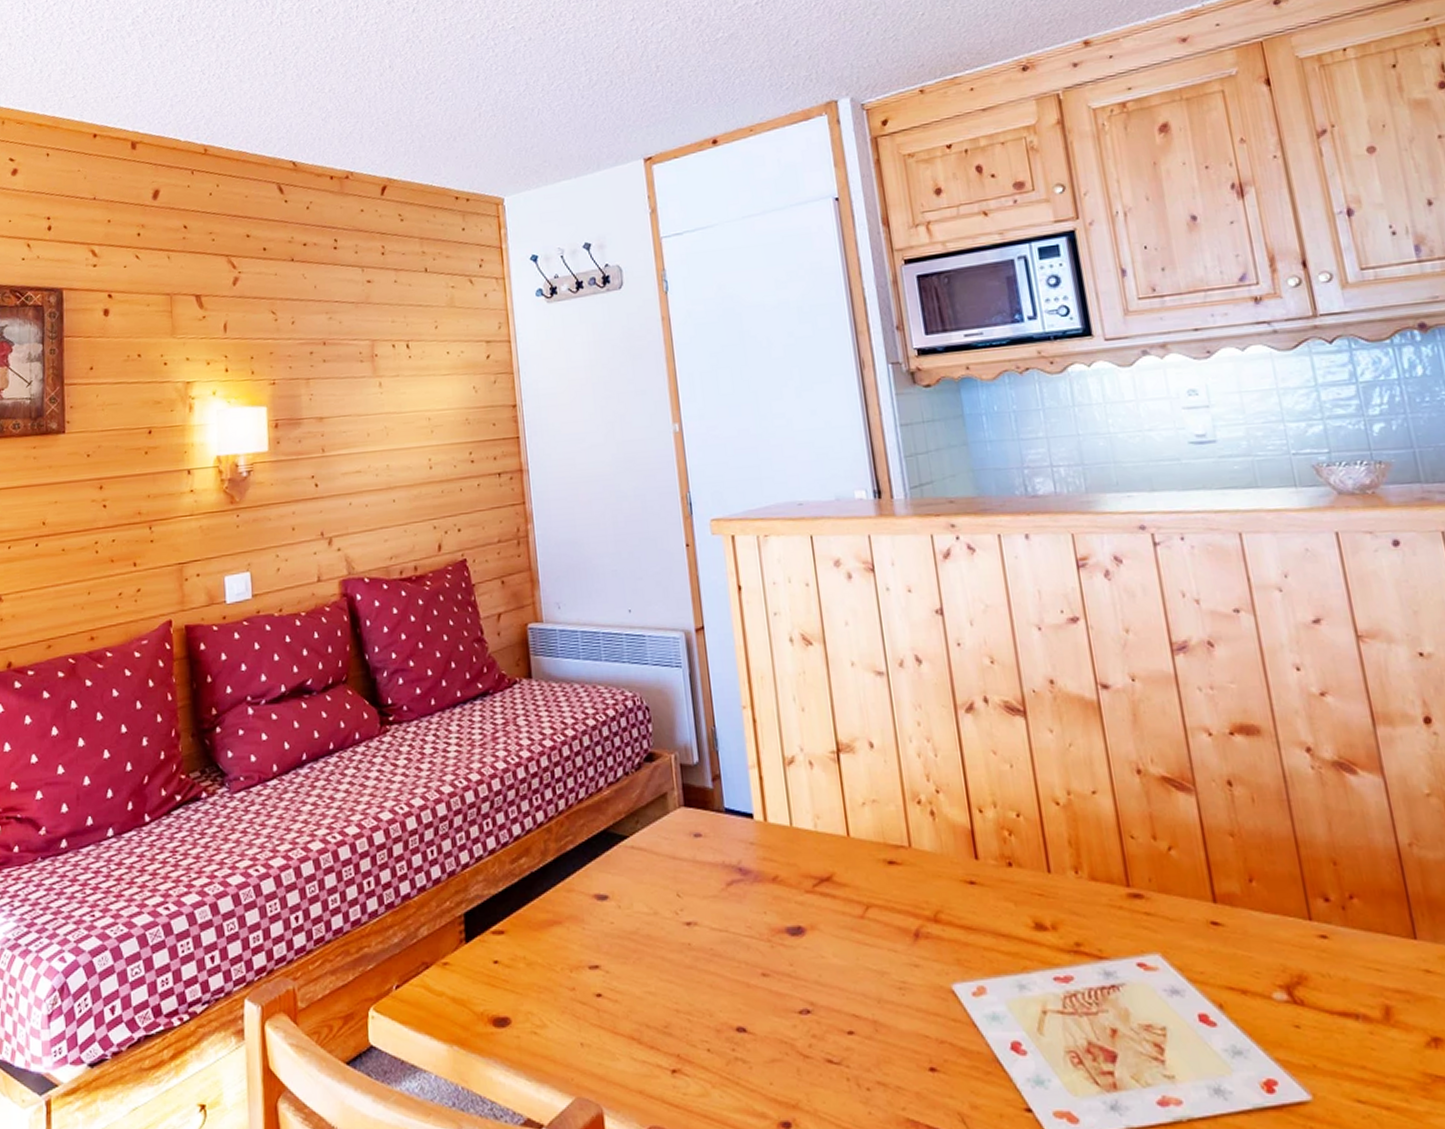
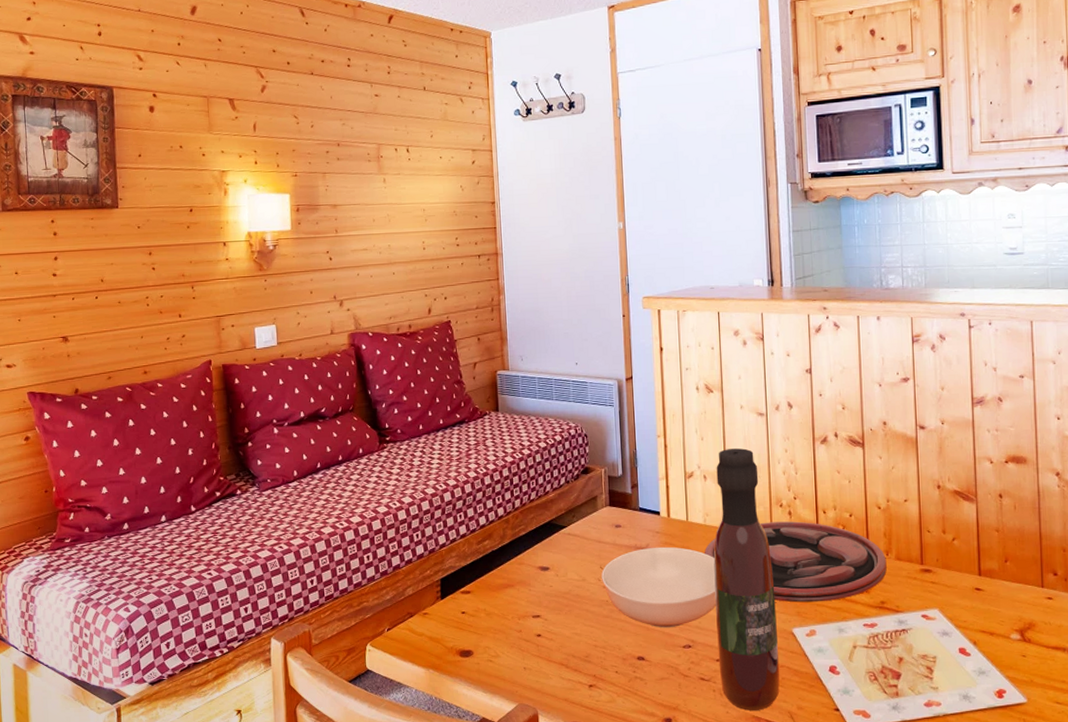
bowl: none [679,863,842,984] -> present [601,546,717,628]
plate: none [818,824,1079,945] -> present [705,521,887,603]
wine bottle: none [824,721,943,1110] -> present [713,448,780,711]

